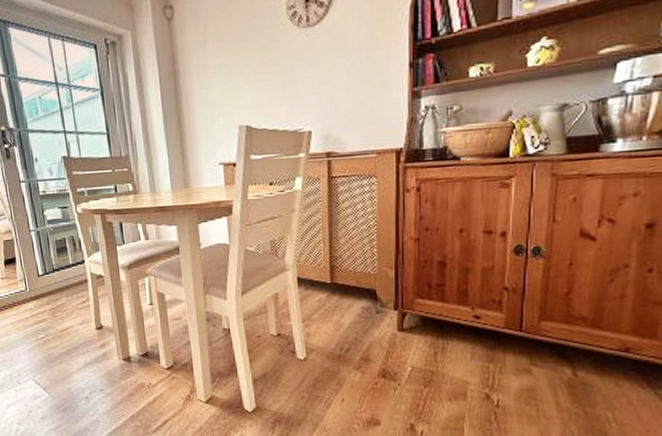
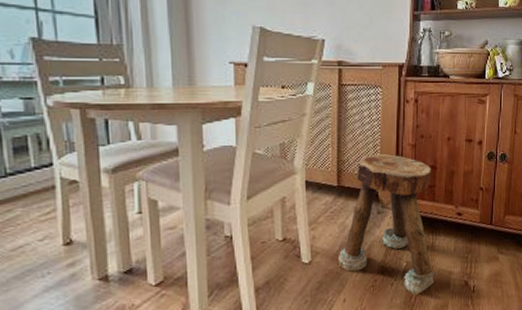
stool: none [334,249,446,403] -> present [337,154,434,295]

